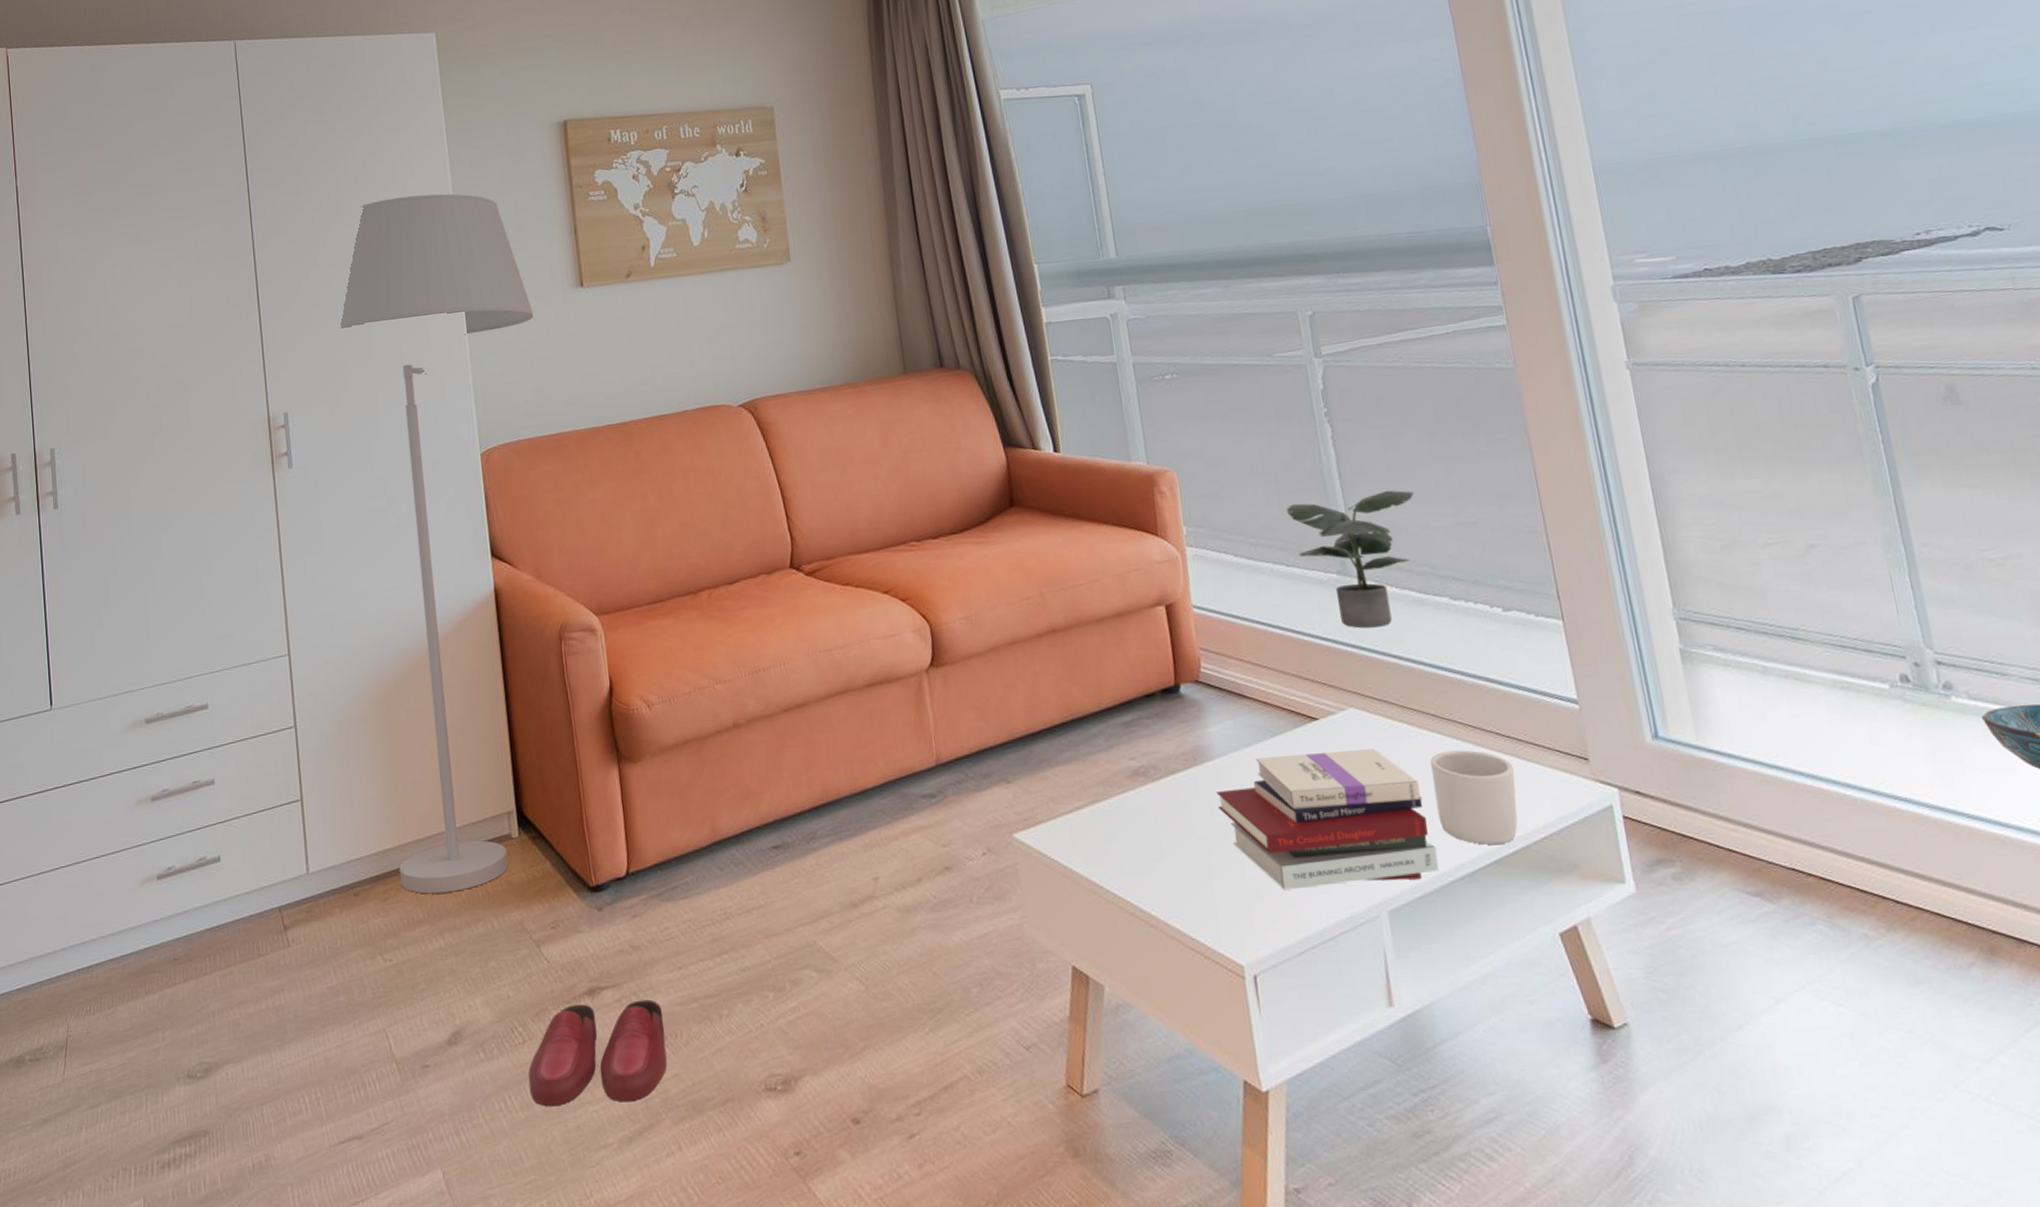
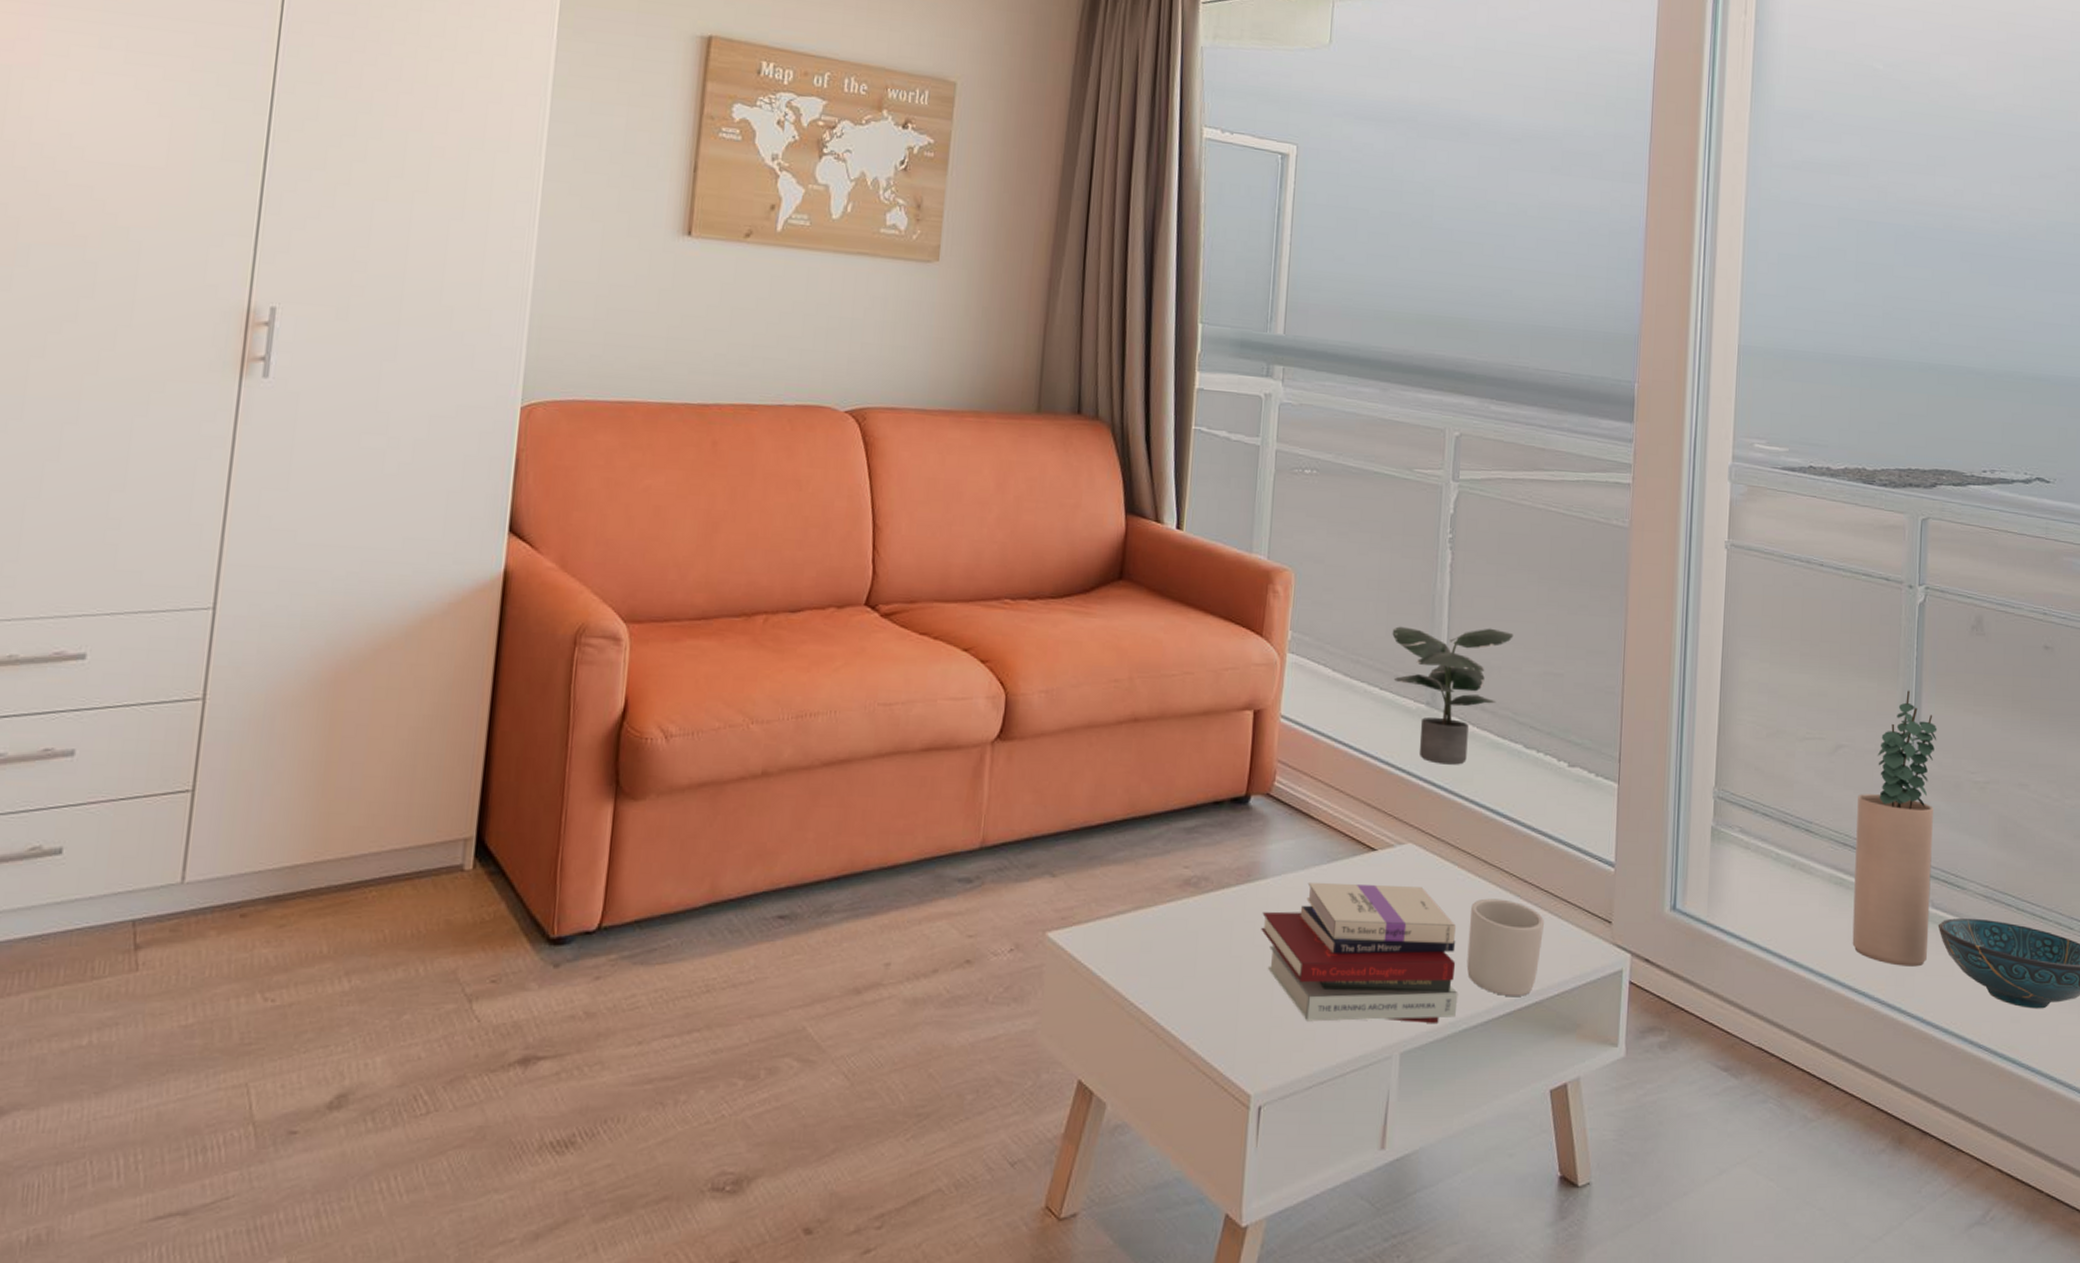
floor lamp: present [341,194,534,894] -> none [306,73,624,926]
slippers: present [528,999,668,1106] -> none [423,1074,608,1193]
vase: none [1846,476,1977,766] -> present [1852,690,1938,967]

